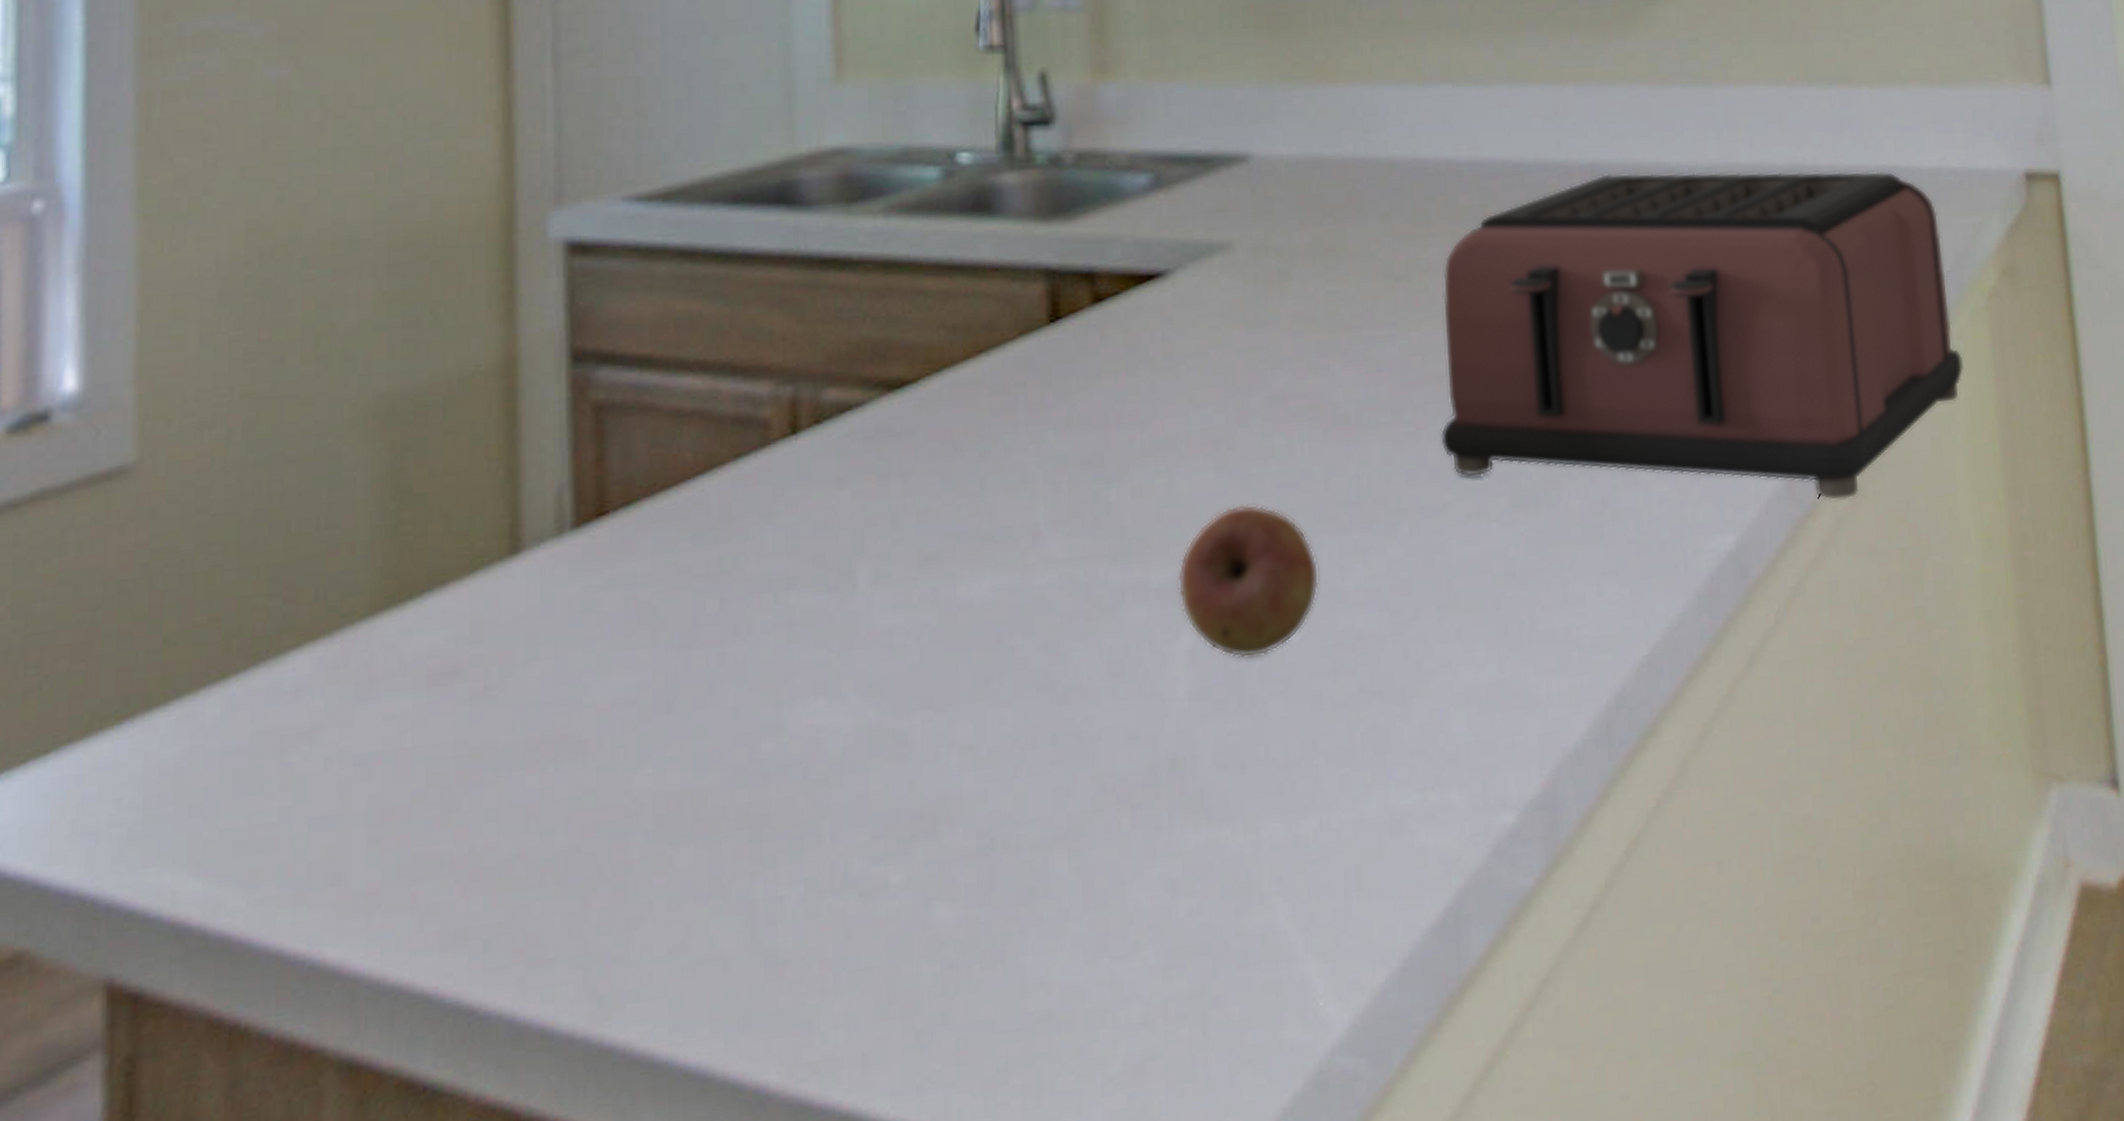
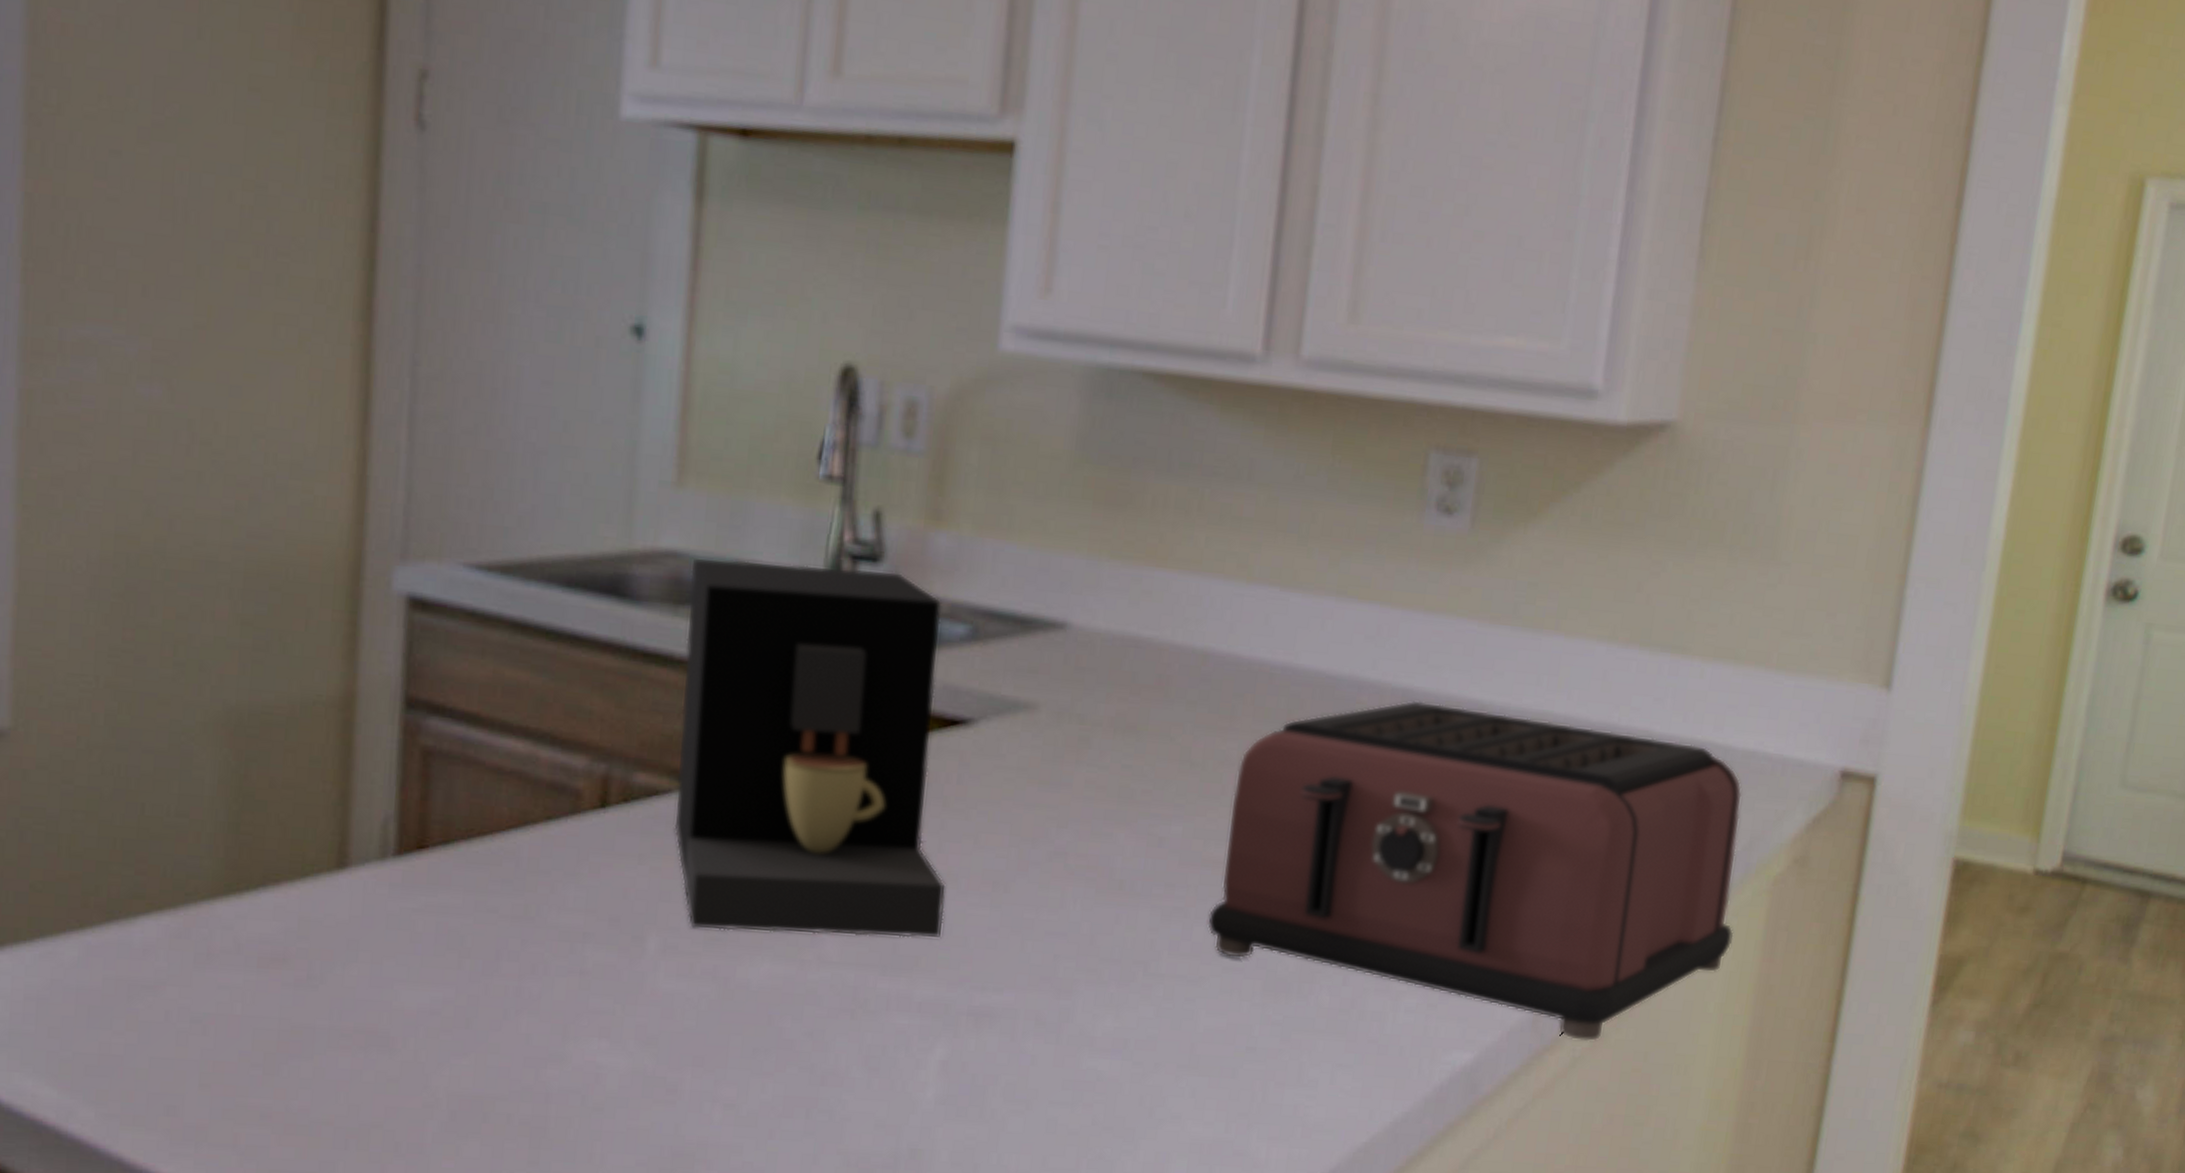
coffee maker: none [860,131,1169,552] -> present [673,557,947,940]
fruit: present [1177,504,1320,659] -> none [939,943,1073,1078]

